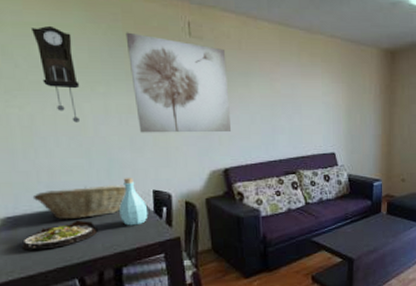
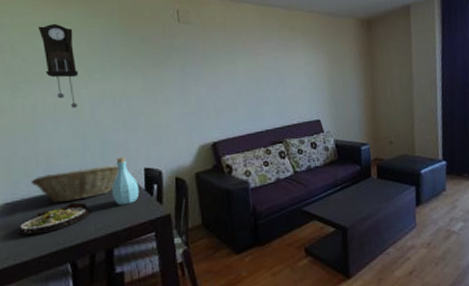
wall art: present [125,32,231,133] -> none [121,23,218,114]

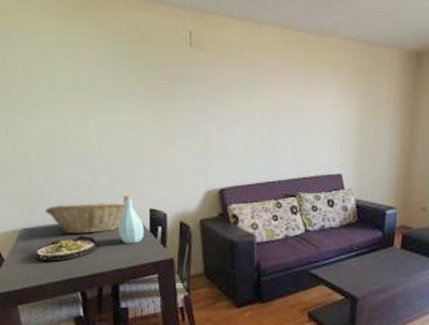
pendulum clock: present [37,23,79,108] -> none [47,43,87,139]

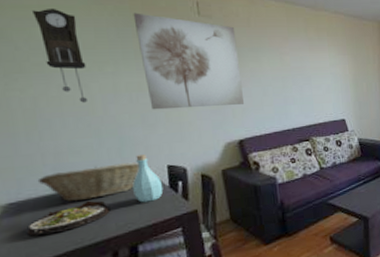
pendulum clock: none [47,43,87,139] -> present [31,8,89,103]
wall art: none [129,46,228,150] -> present [133,13,244,110]

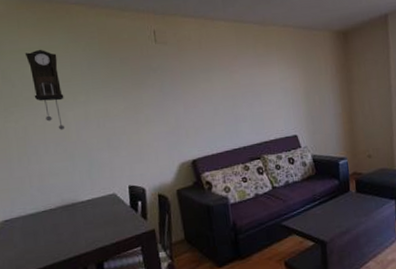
salad plate: present [27,200,111,236] -> none [17,219,81,250]
fruit basket: present [37,162,140,202] -> none [26,183,106,220]
bottle: present [131,154,163,203] -> none [99,176,125,222]
wall art: present [133,13,244,110] -> none [101,46,196,134]

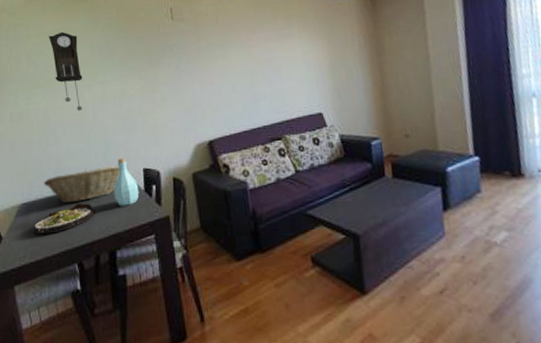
salad plate: none [17,219,81,250] -> present [33,203,95,235]
fruit basket: none [26,183,106,220] -> present [43,165,120,204]
bottle: none [99,176,125,222] -> present [113,158,139,207]

